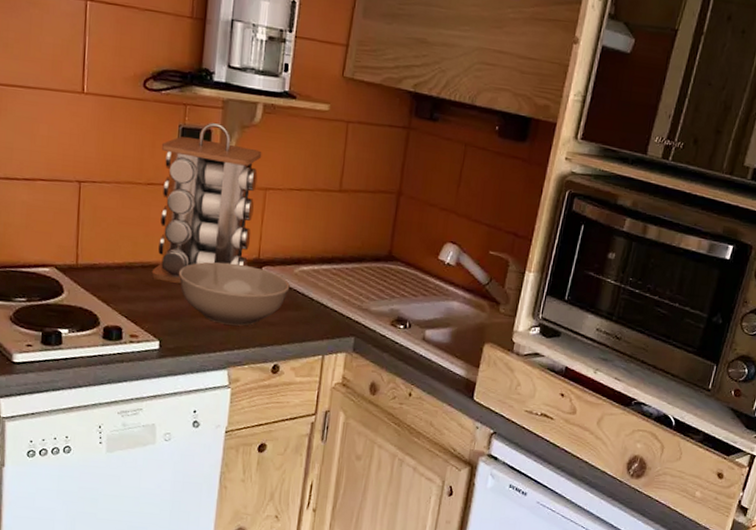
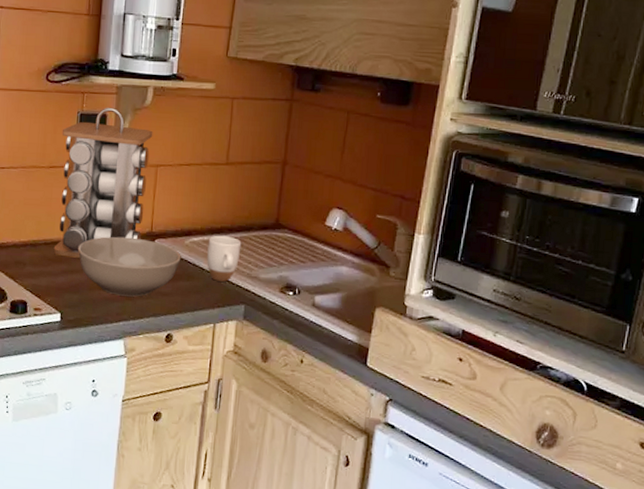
mug: none [316,265,353,313] -> present [207,235,242,282]

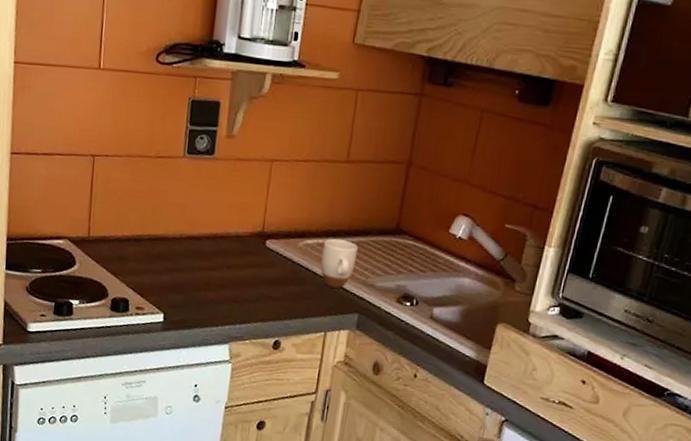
spice rack: present [53,107,153,258] -> none [158,94,270,256]
bowl: present [77,236,181,297] -> none [184,235,294,300]

